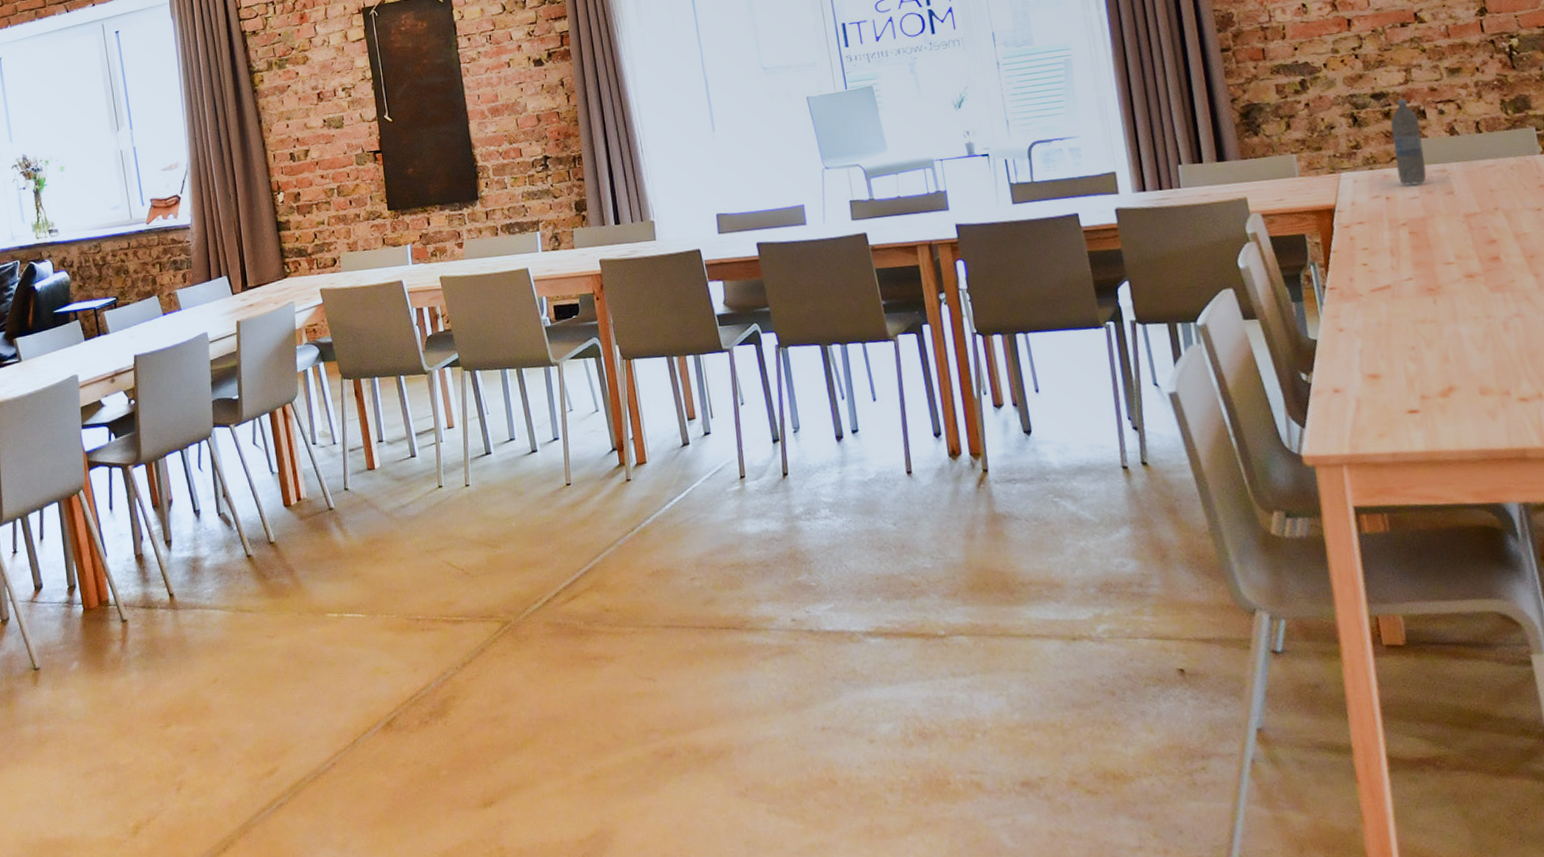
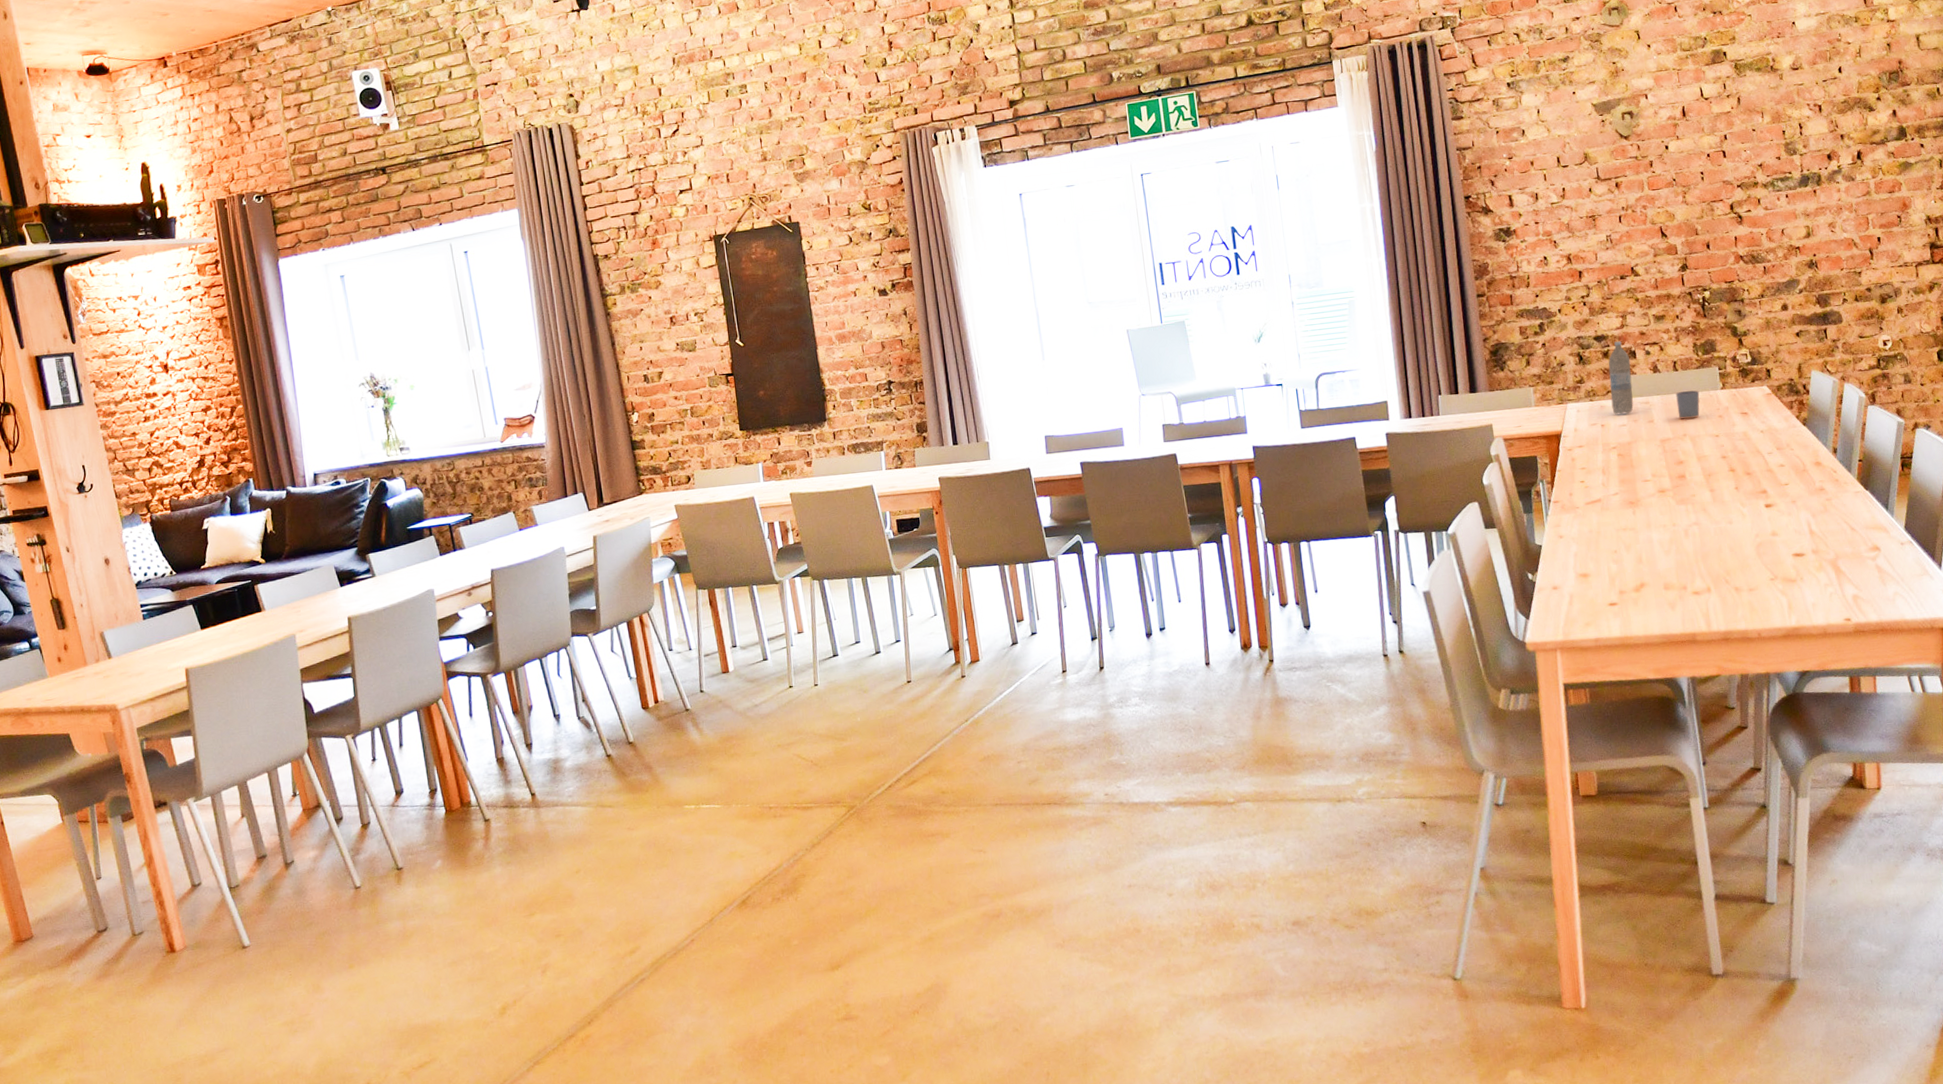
mug: none [1481,155,1515,190] -> present [1676,390,1700,419]

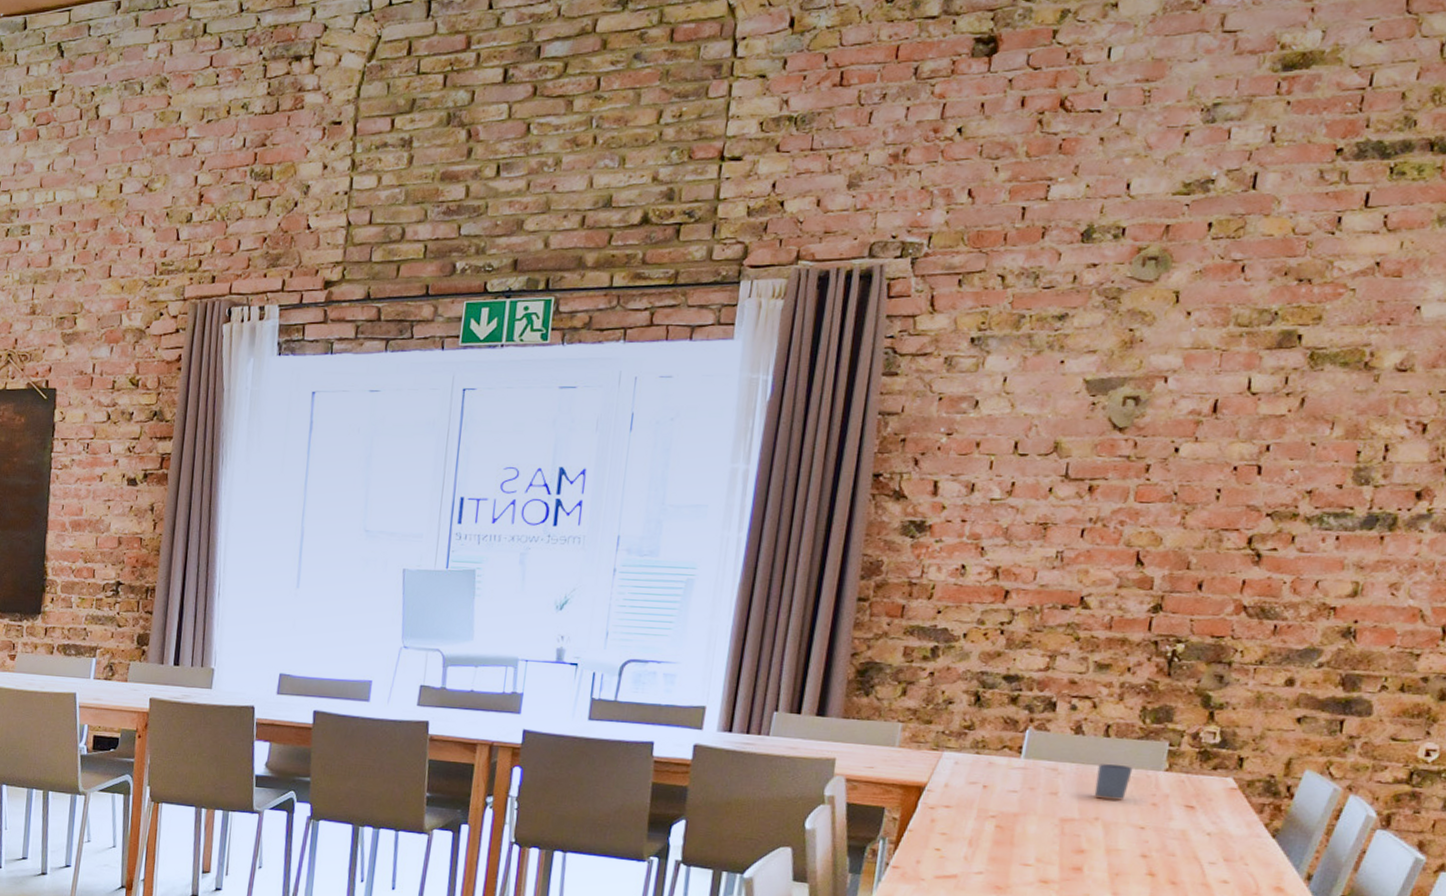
water bottle: present [1608,341,1634,415] -> none [1003,686,1047,779]

